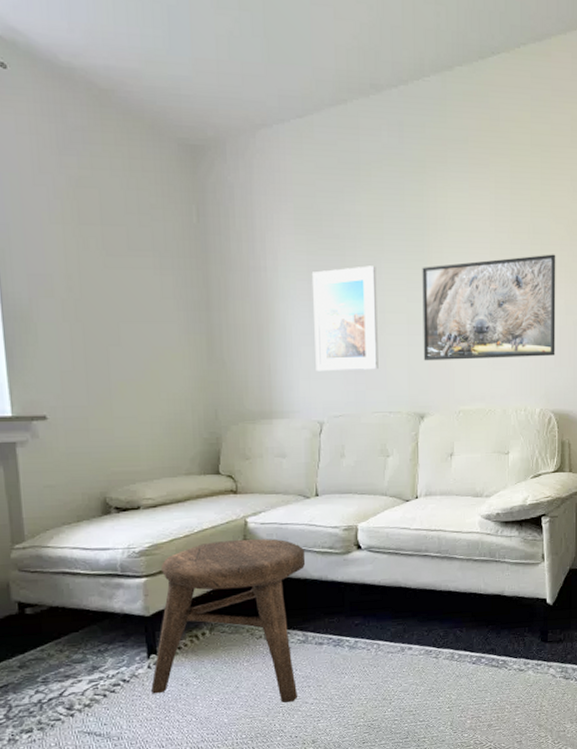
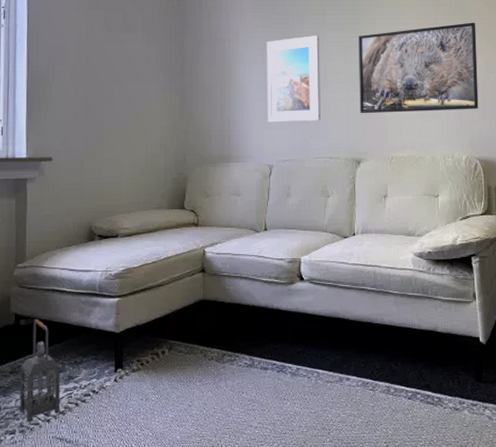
lantern: none [30,607,84,719] -> present [19,319,61,423]
stool: present [150,538,306,703] -> none [115,267,254,424]

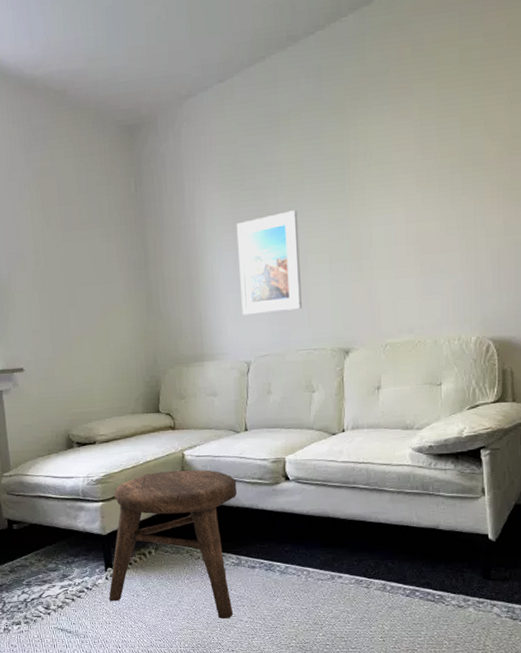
lantern: present [19,319,61,423] -> none [18,524,58,615]
stool: none [115,267,254,424] -> present [108,469,238,618]
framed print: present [358,22,479,114] -> none [343,173,493,298]

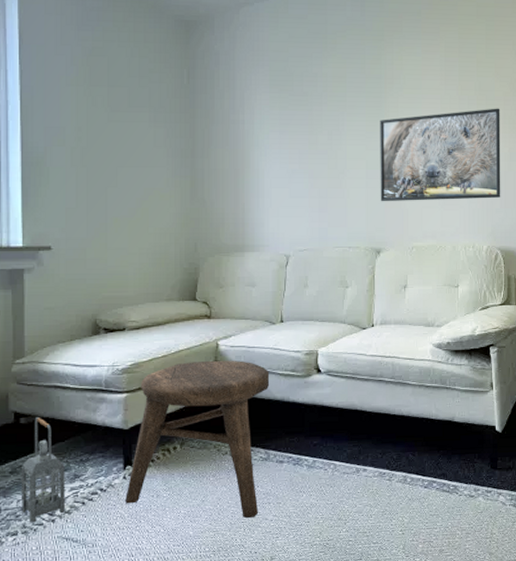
lantern: none [18,524,58,615] -> present [20,417,66,523]
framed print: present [236,210,302,315] -> none [283,119,340,210]
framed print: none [343,173,493,298] -> present [380,108,501,202]

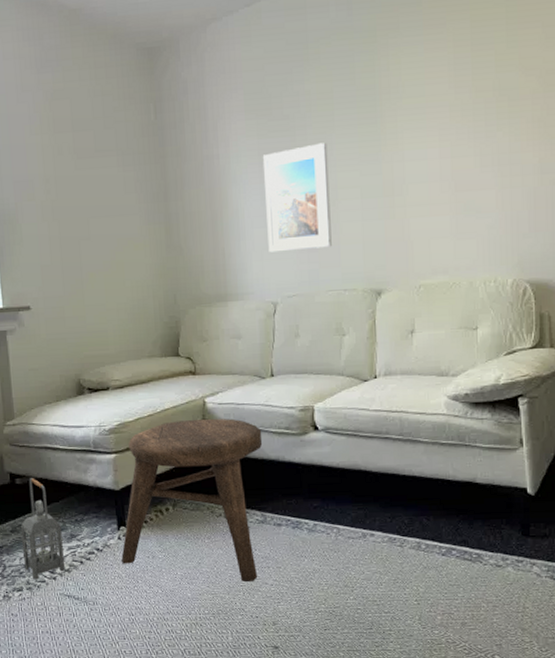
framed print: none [283,119,340,210] -> present [262,143,332,253]
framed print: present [380,108,501,202] -> none [375,109,530,236]

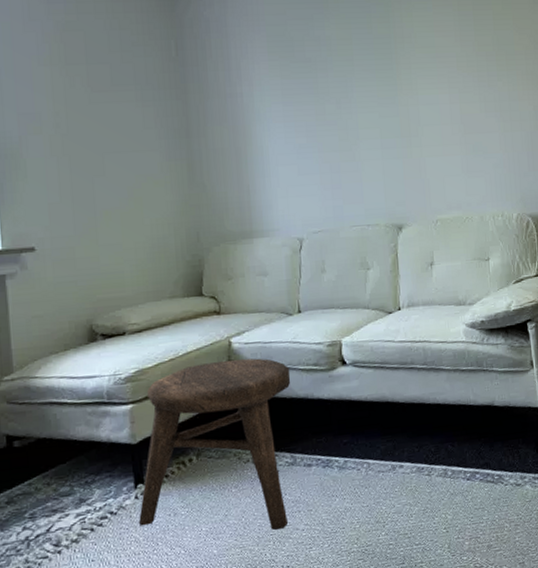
lantern: present [20,478,65,580] -> none [18,438,72,557]
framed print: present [262,143,332,253] -> none [286,85,355,190]

